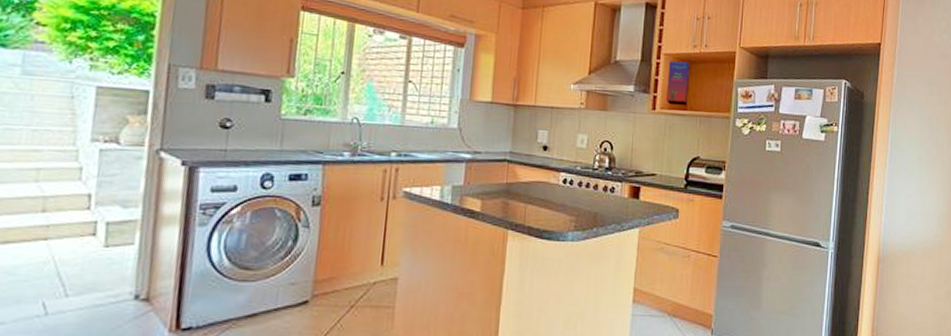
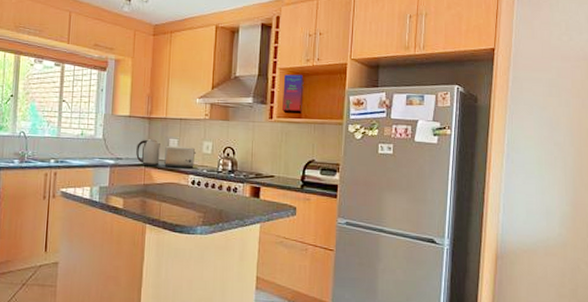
kettle: none [498,130,527,163] -> present [136,139,160,167]
toaster: none [531,137,569,165] -> present [164,145,196,169]

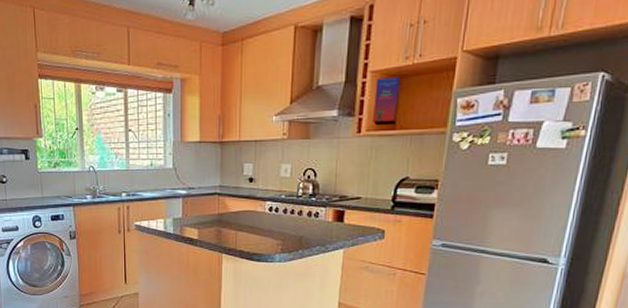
kettle: present [136,139,160,167] -> none [209,165,234,195]
toaster: present [164,145,196,169] -> none [239,170,273,195]

